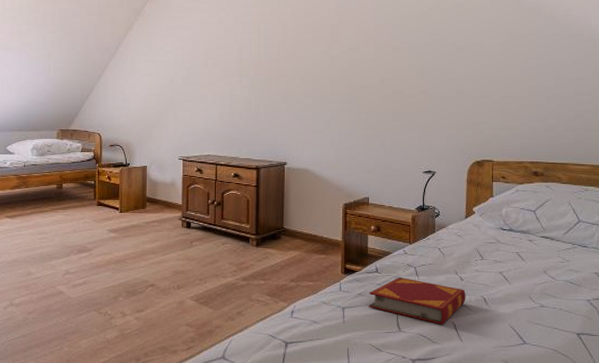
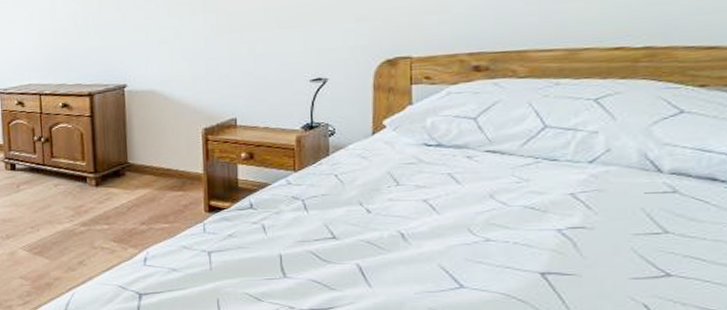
hardback book: present [369,277,466,325] -> none [242,213,375,269]

